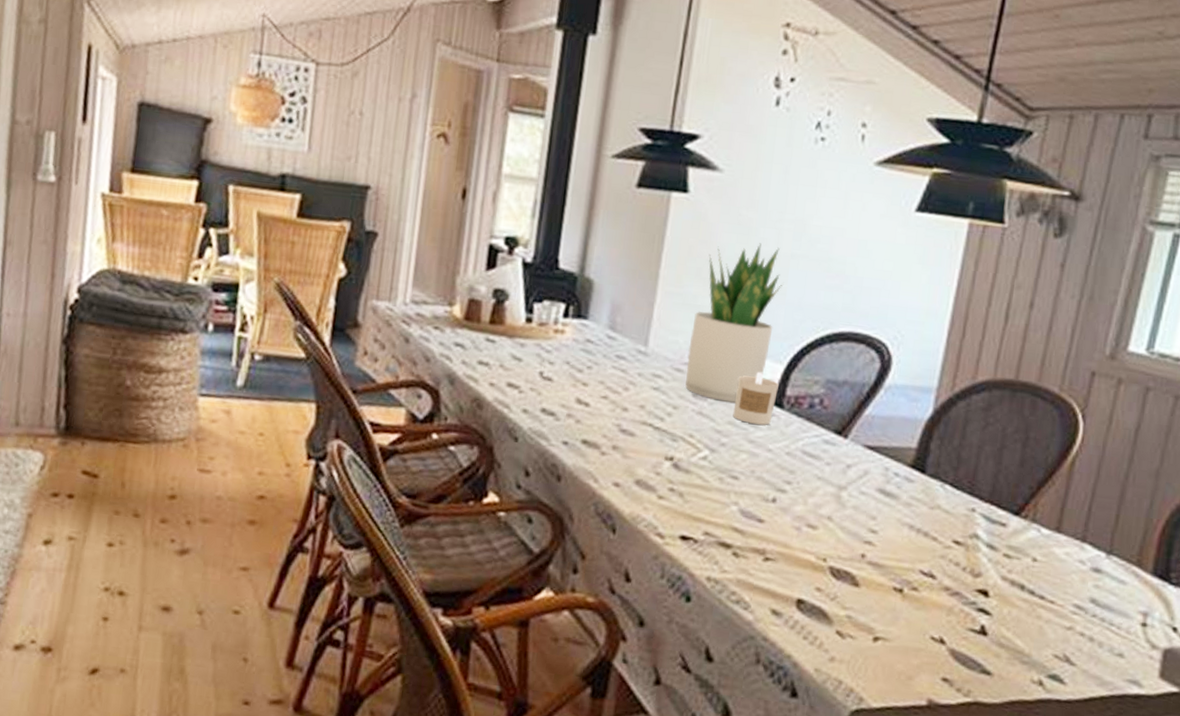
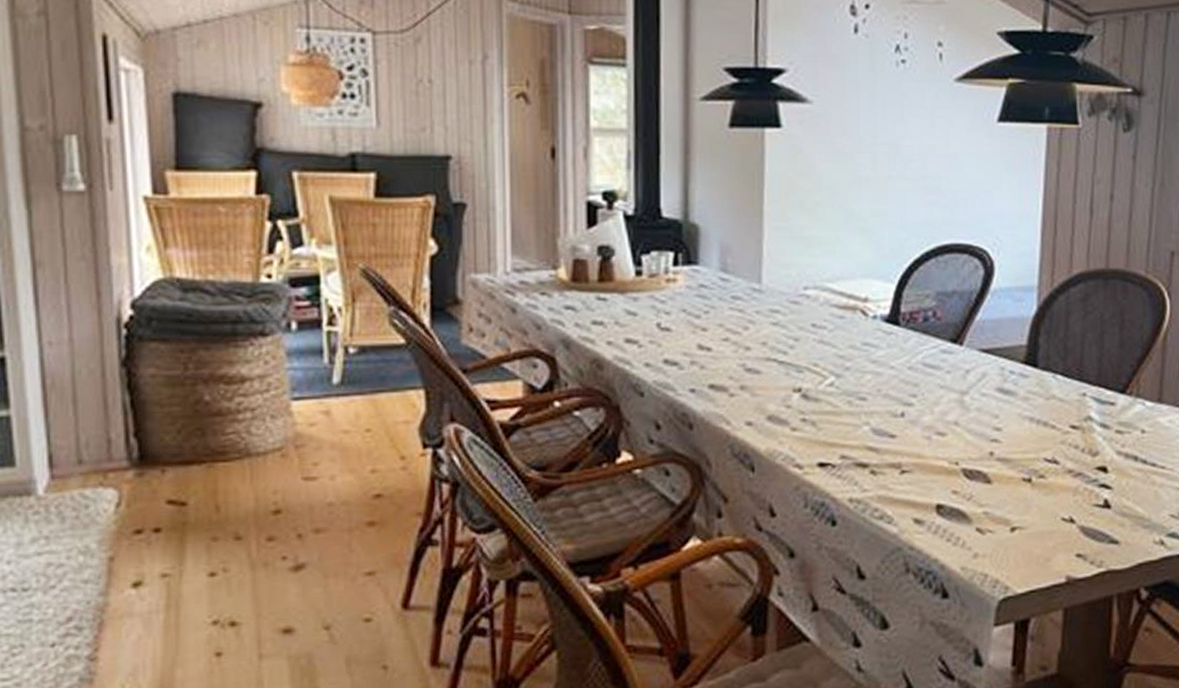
planter: present [685,243,783,403] -> none [802,168,884,328]
candle: present [733,372,779,425] -> none [853,294,893,344]

